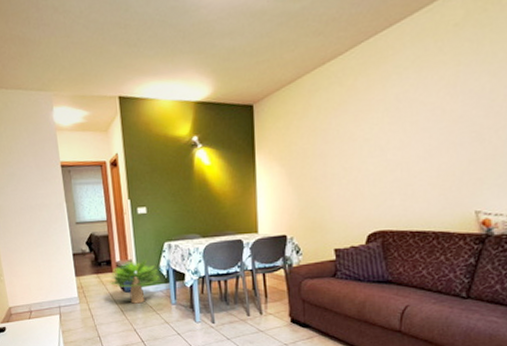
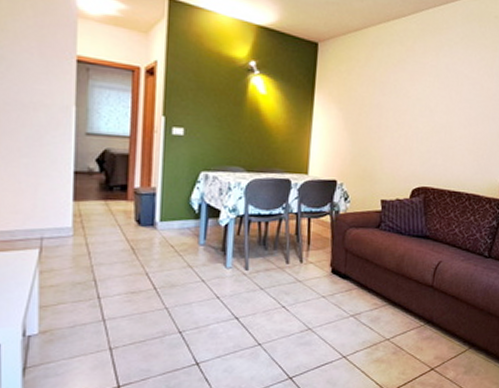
potted plant: present [110,259,160,304] -> none [121,188,189,242]

